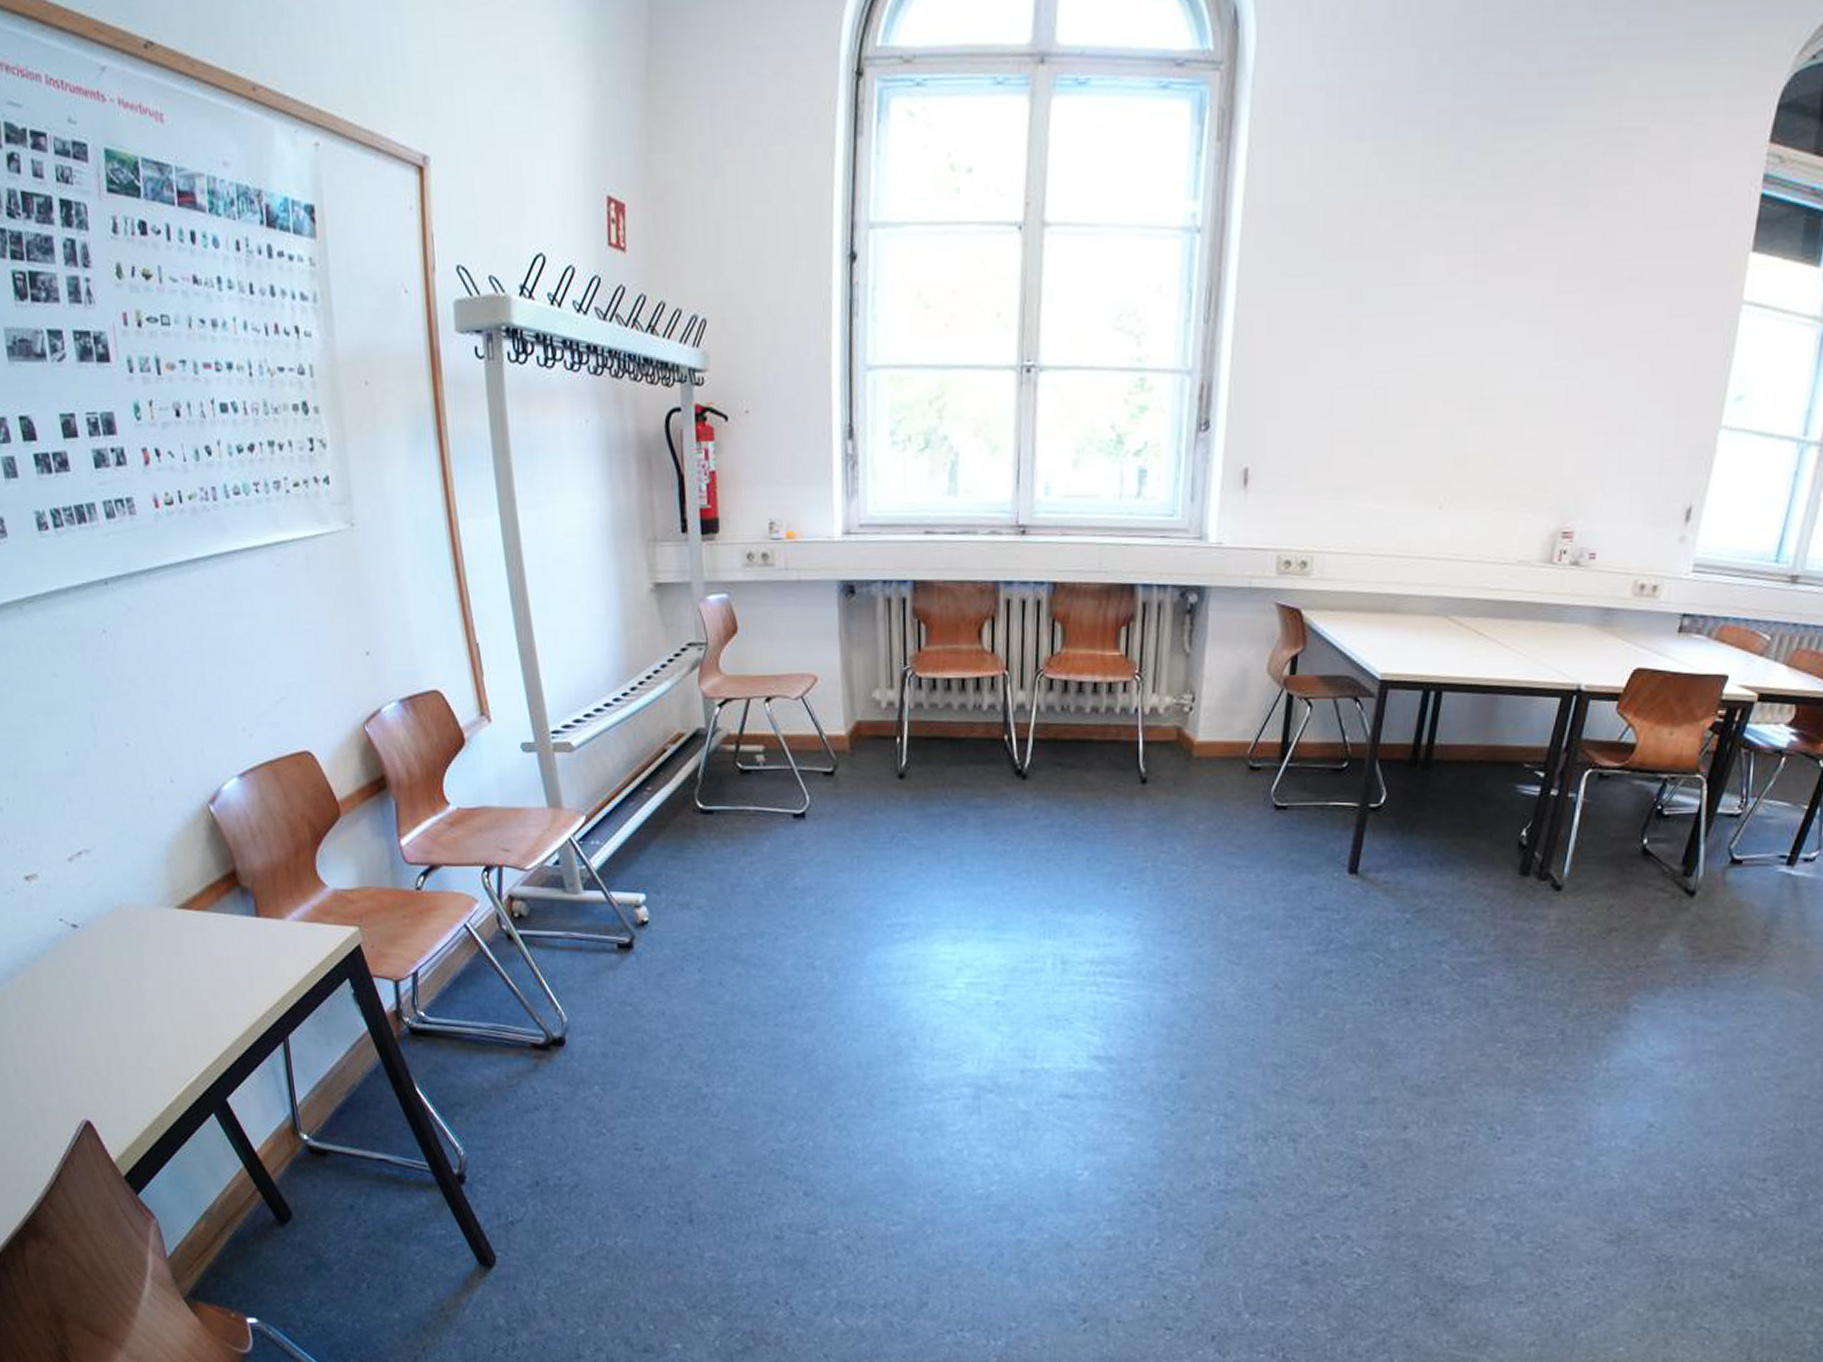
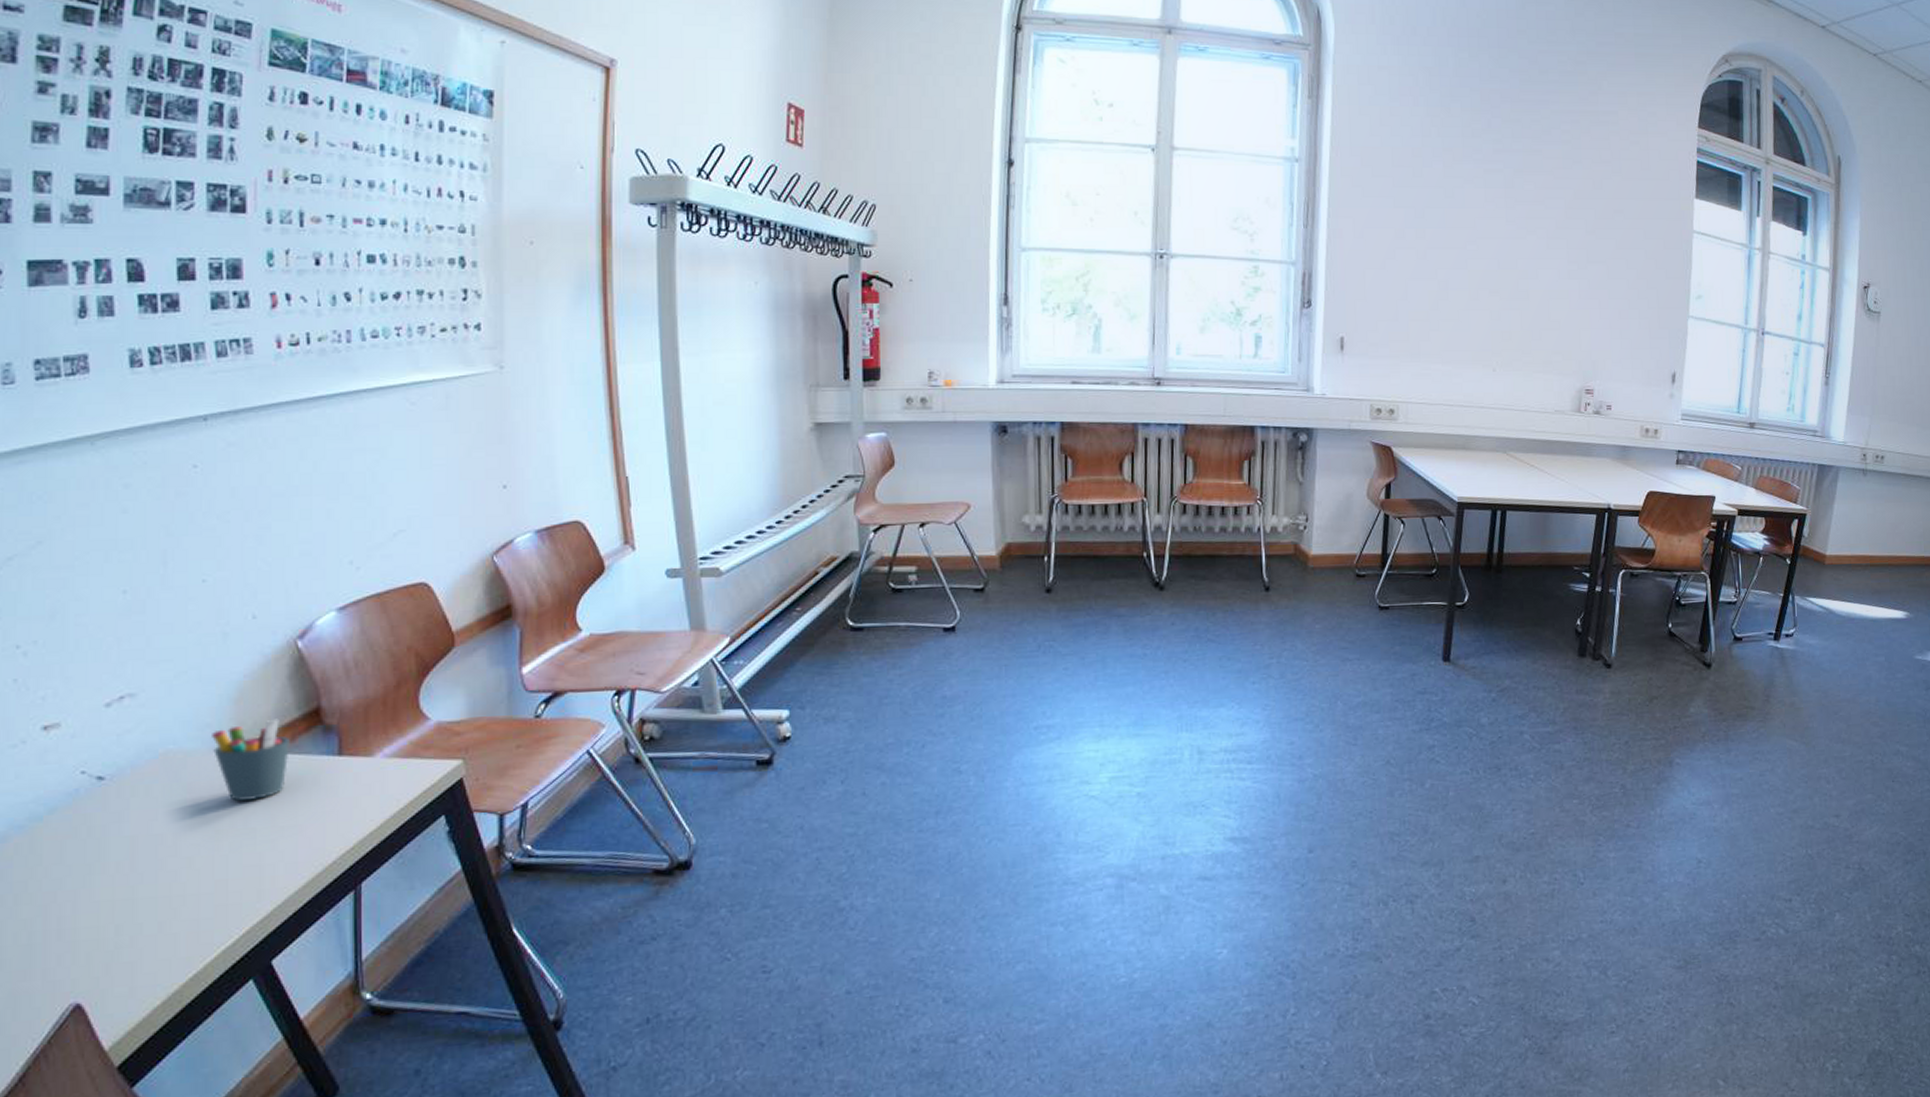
pen holder: none [153,879,217,955] -> present [212,718,290,801]

